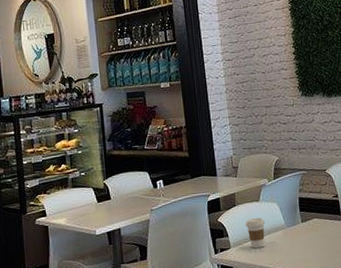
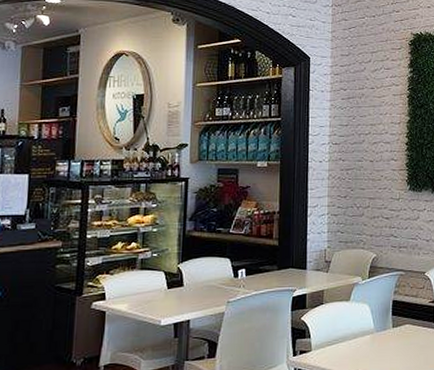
coffee cup: present [246,217,266,249] -> none [331,319,353,353]

